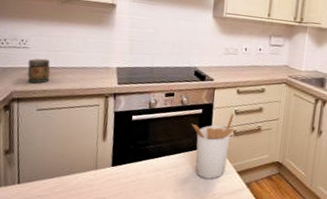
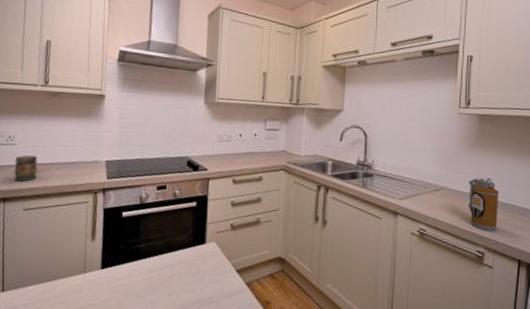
utensil holder: present [192,112,235,179] -> none [186,204,232,280]

